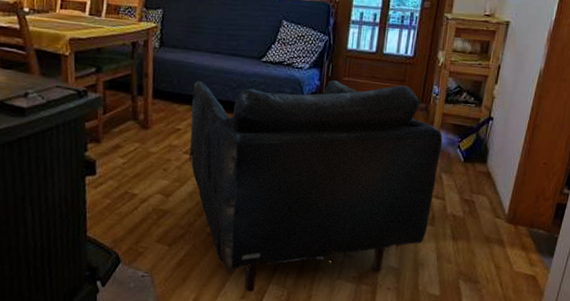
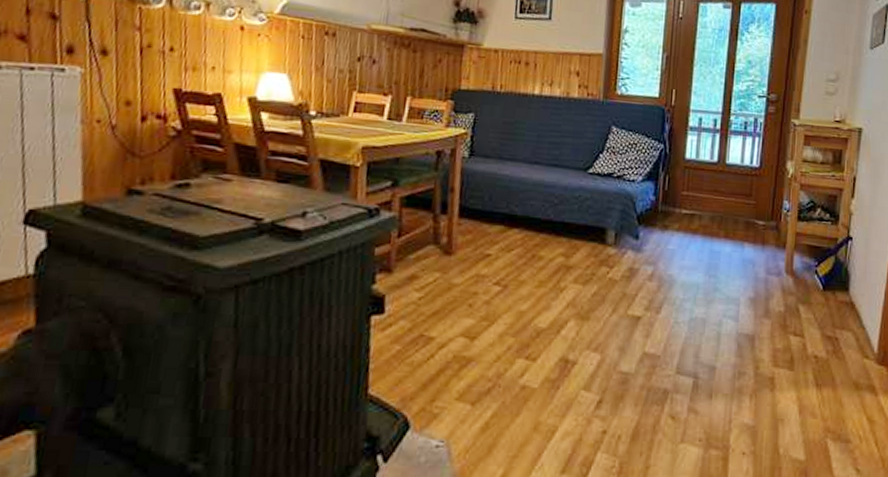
armchair: present [189,80,443,292] -> none [500,195,798,463]

